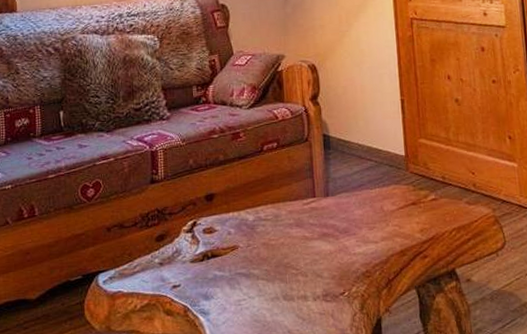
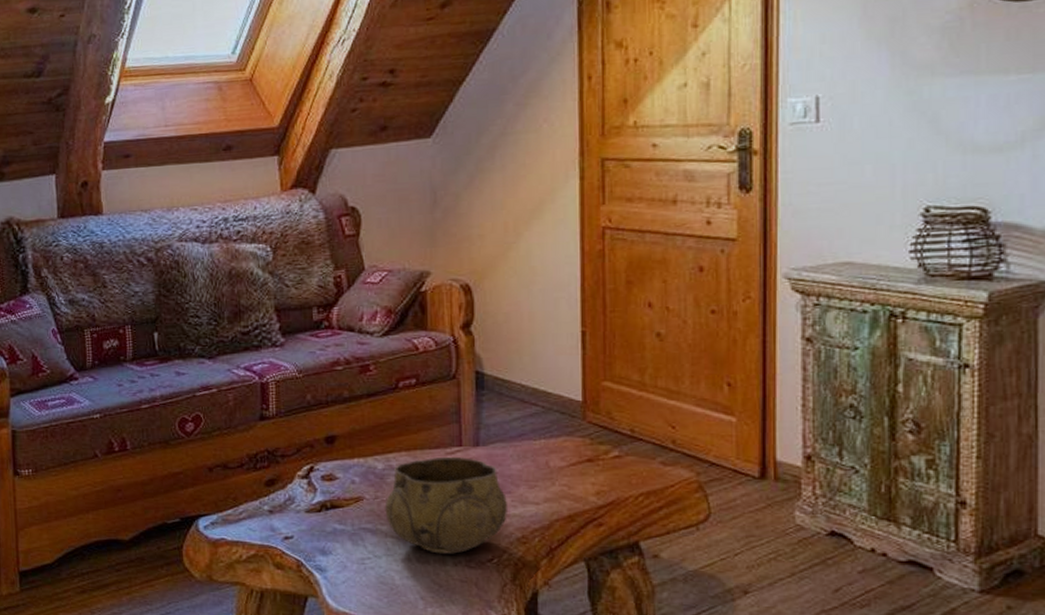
decorative bowl: none [256,207,354,291] -> present [385,457,508,554]

